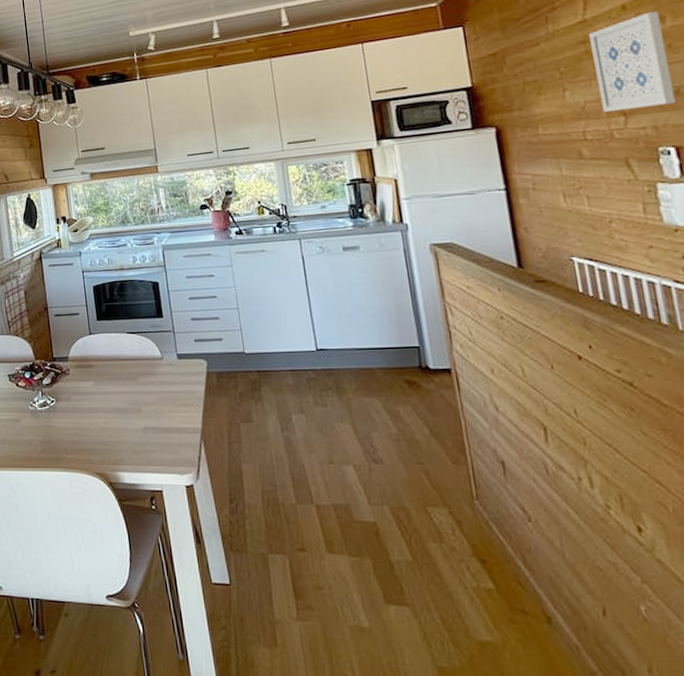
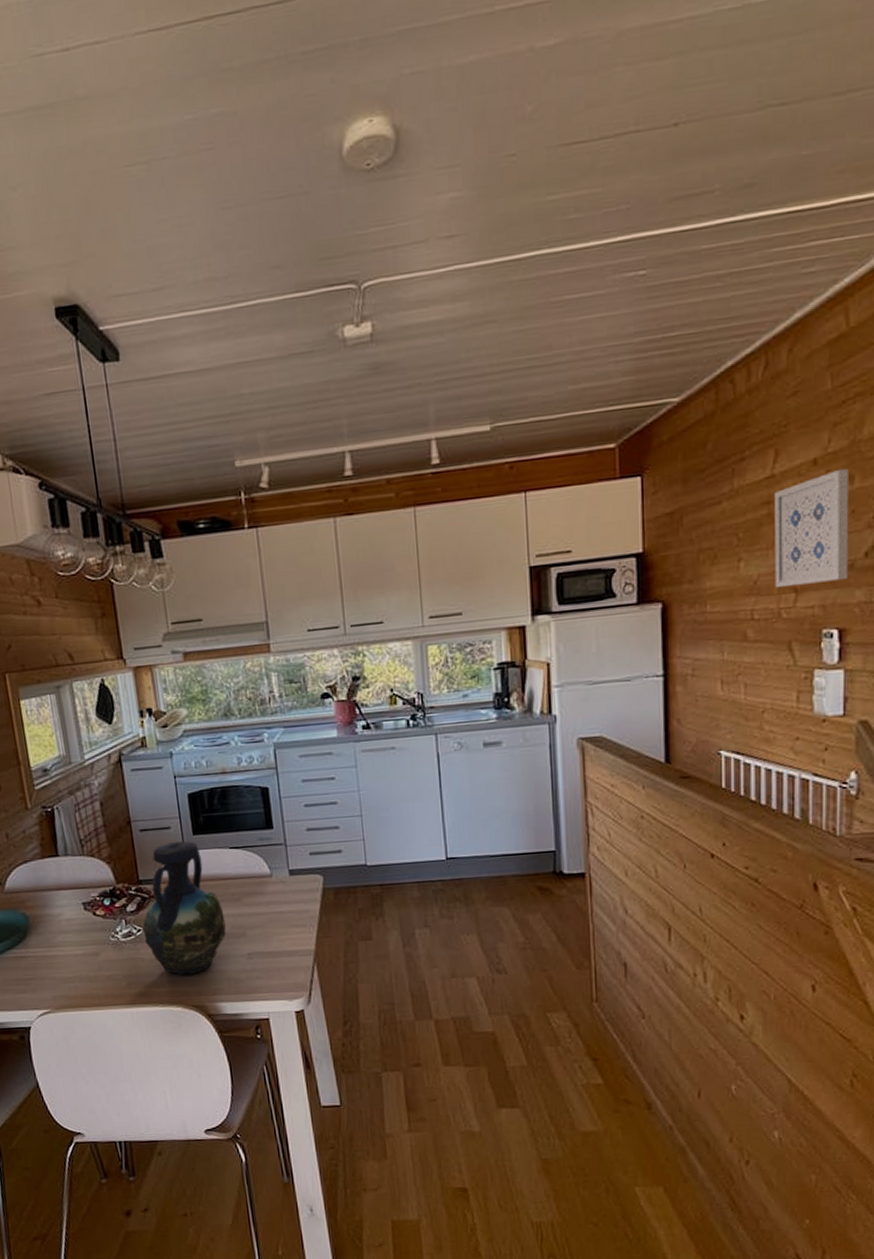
vase: none [55,325,125,445] -> present [142,841,227,976]

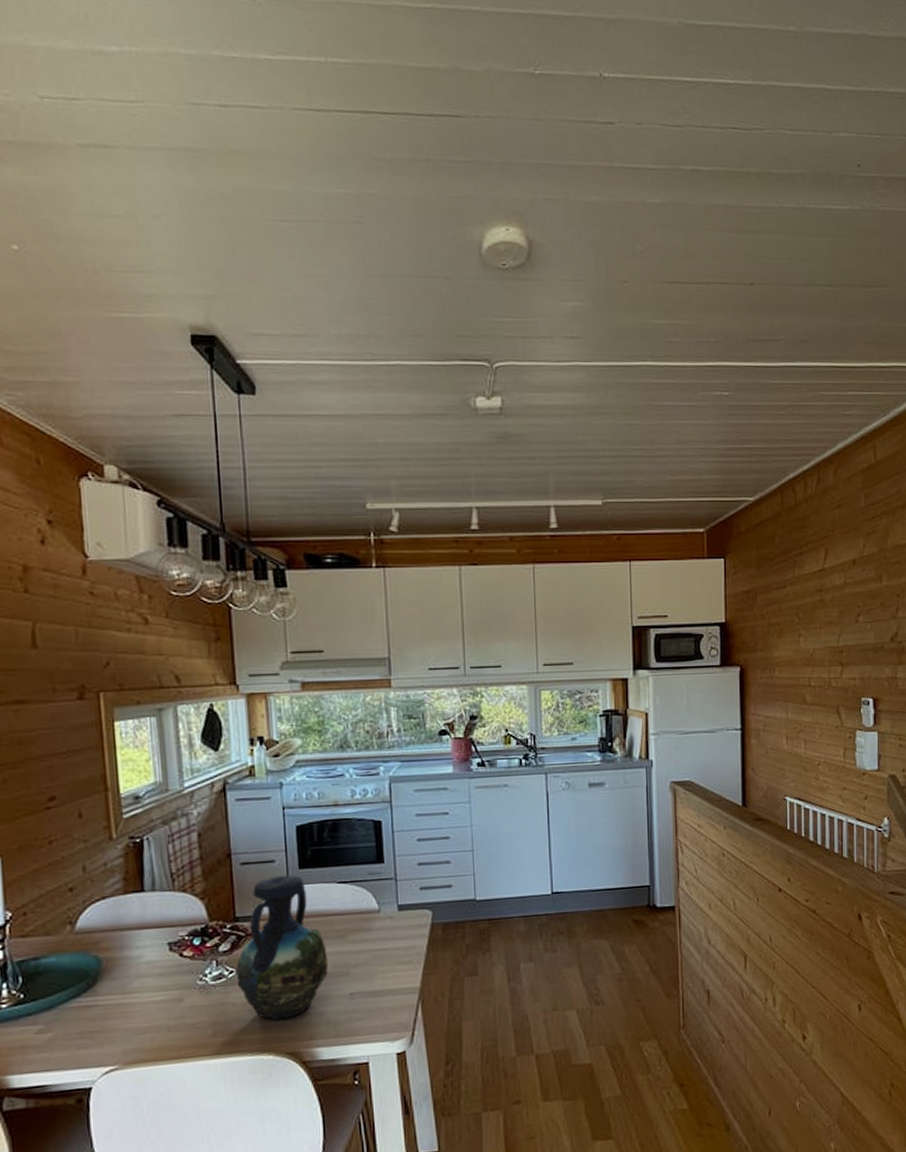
wall art: present [775,468,849,589] -> none [825,569,880,662]

